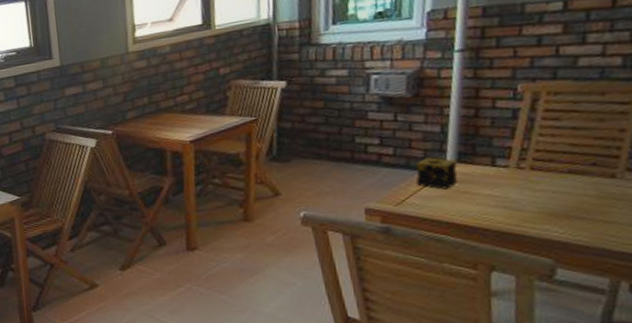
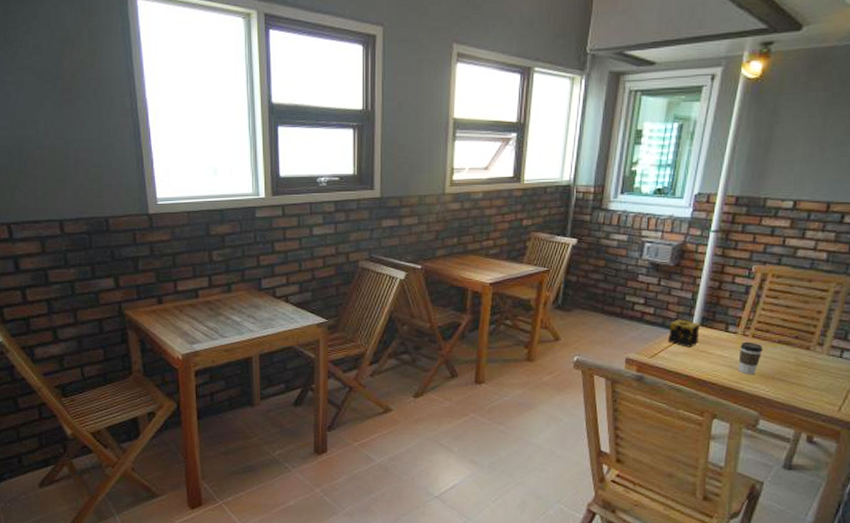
coffee cup: none [515,175,549,215] -> present [738,341,763,375]

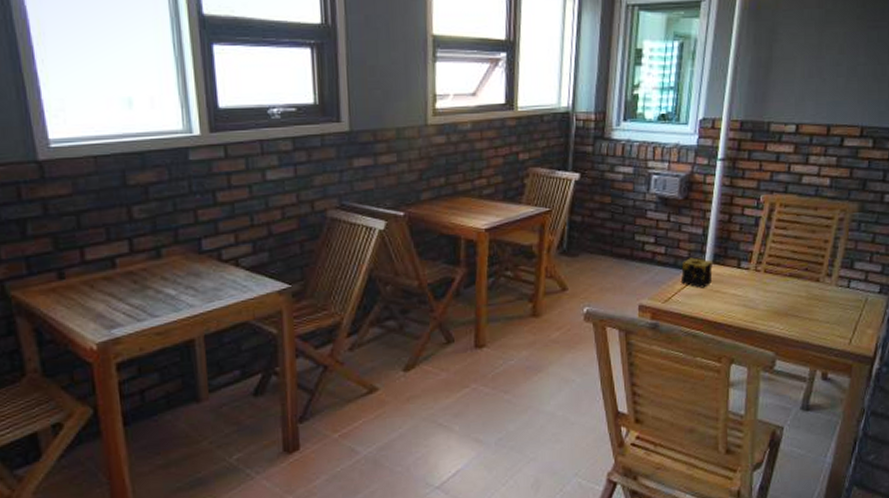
coffee cup: present [738,341,763,375] -> none [752,277,776,313]

